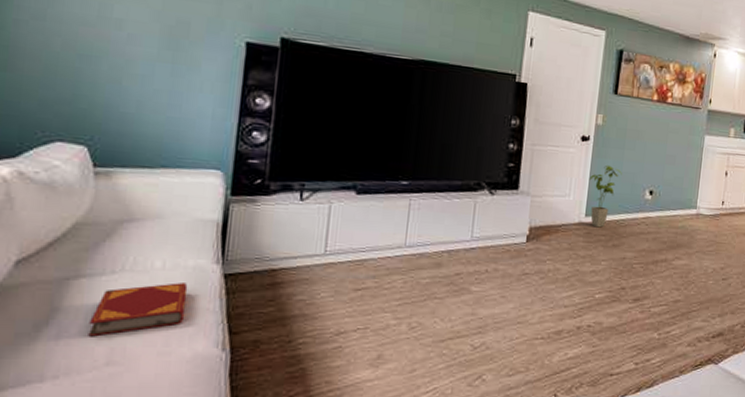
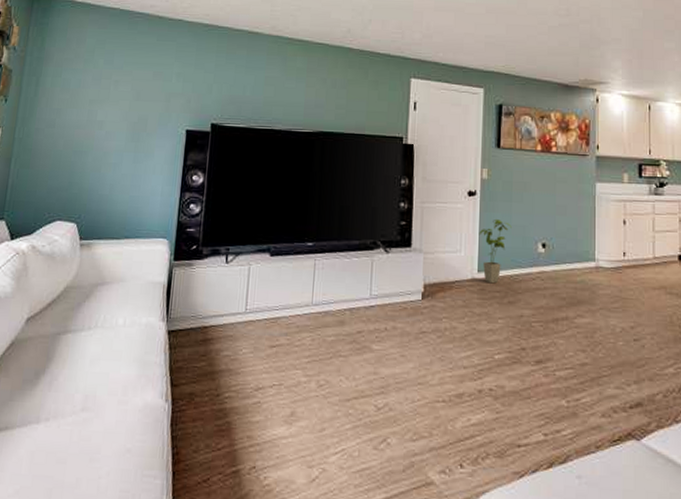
hardback book: present [88,282,188,337] -> none [70,338,142,385]

